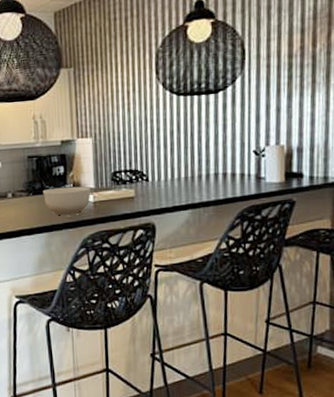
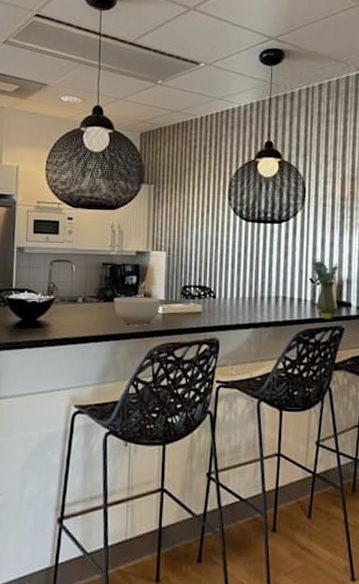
vase: none [255,127,287,193] -> present [311,258,338,319]

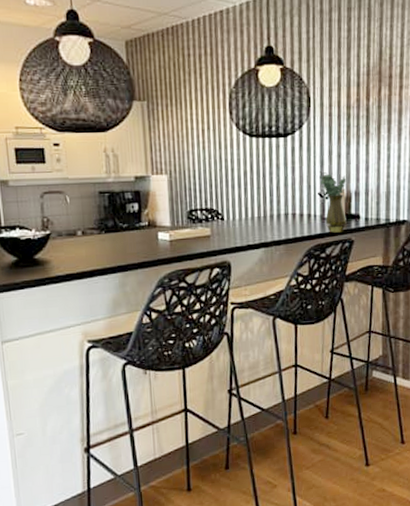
bowl: present [113,296,161,325] -> none [116,224,167,255]

